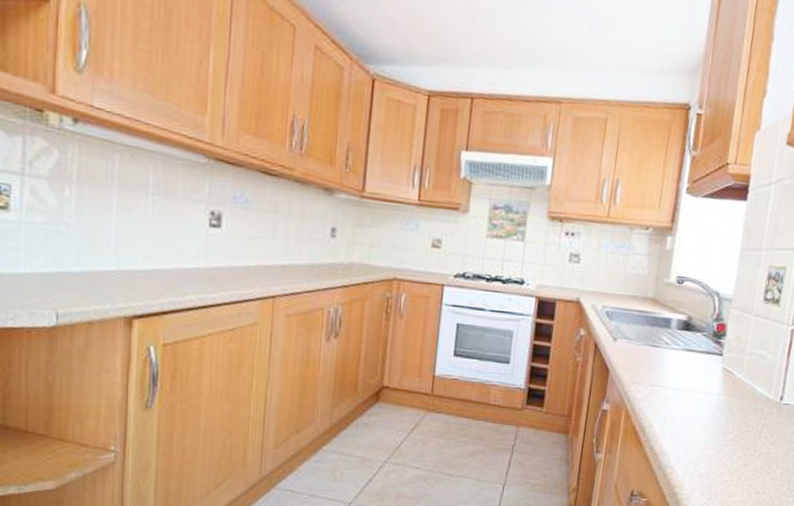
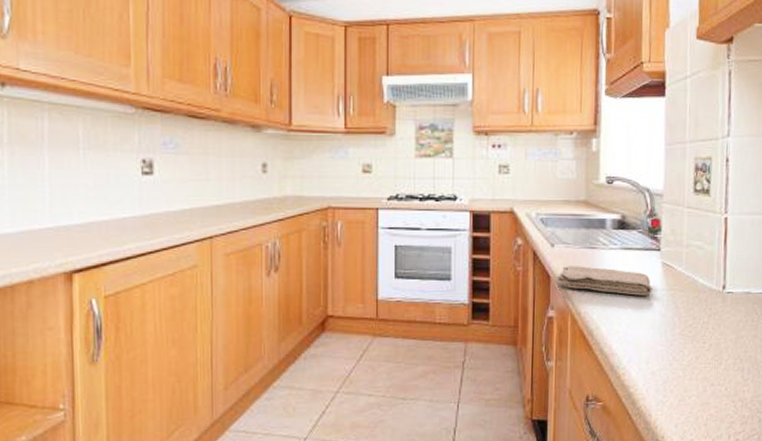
washcloth: none [616,360,710,399] -> present [558,265,652,296]

